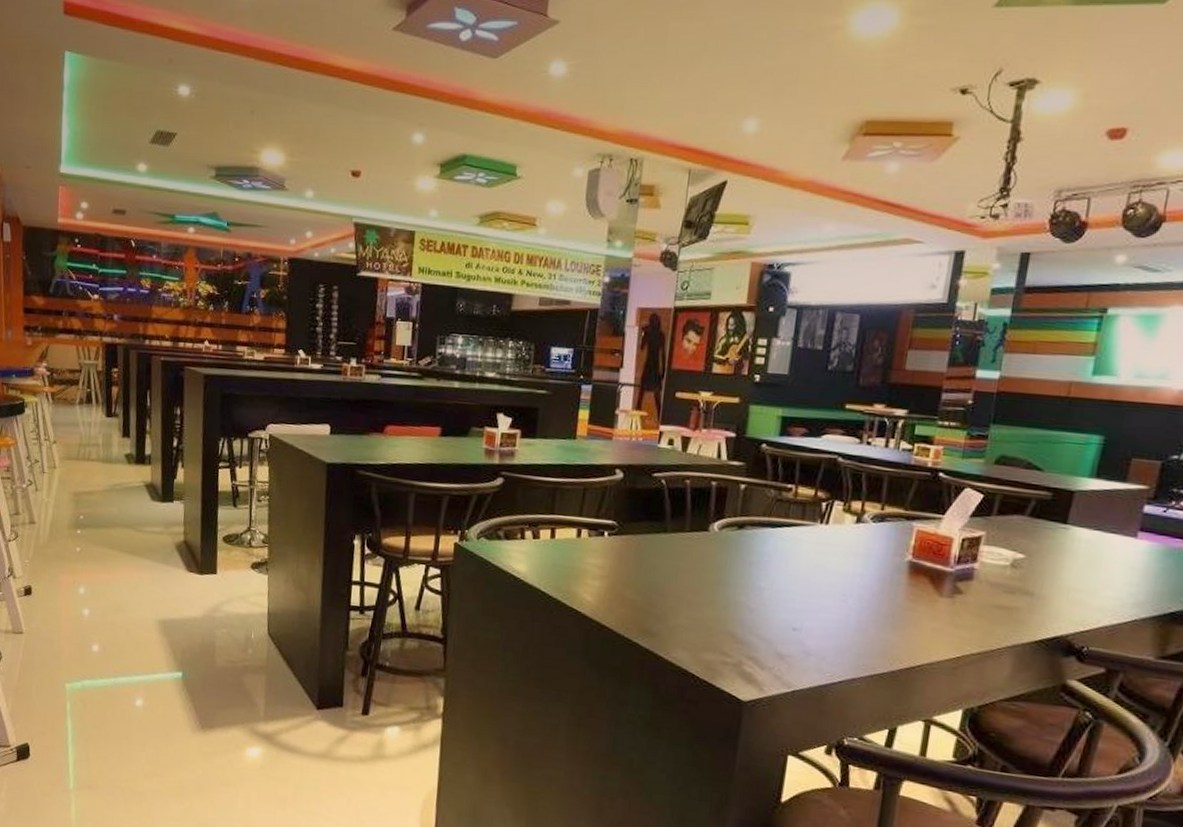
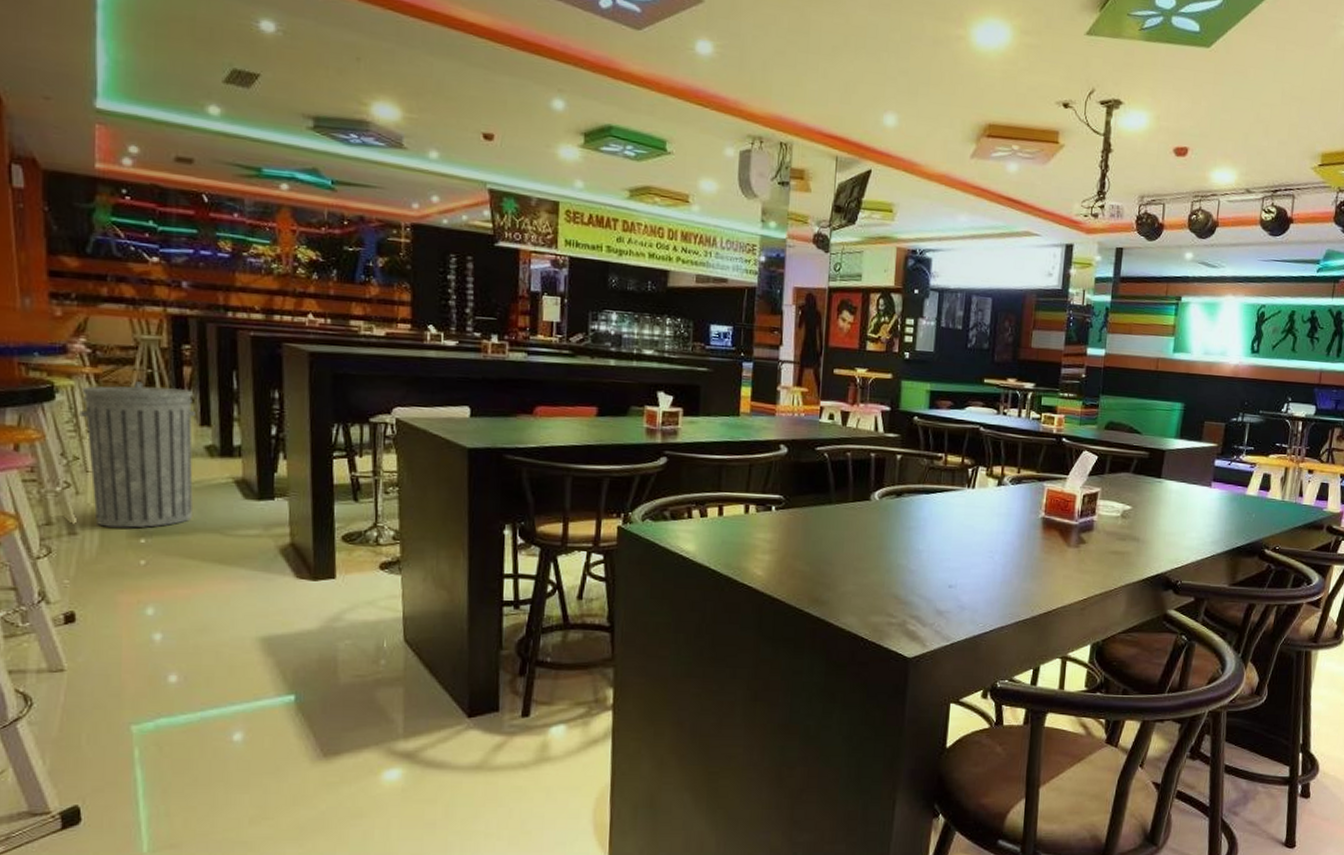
trash can: none [40,399,119,521] -> present [79,381,195,528]

